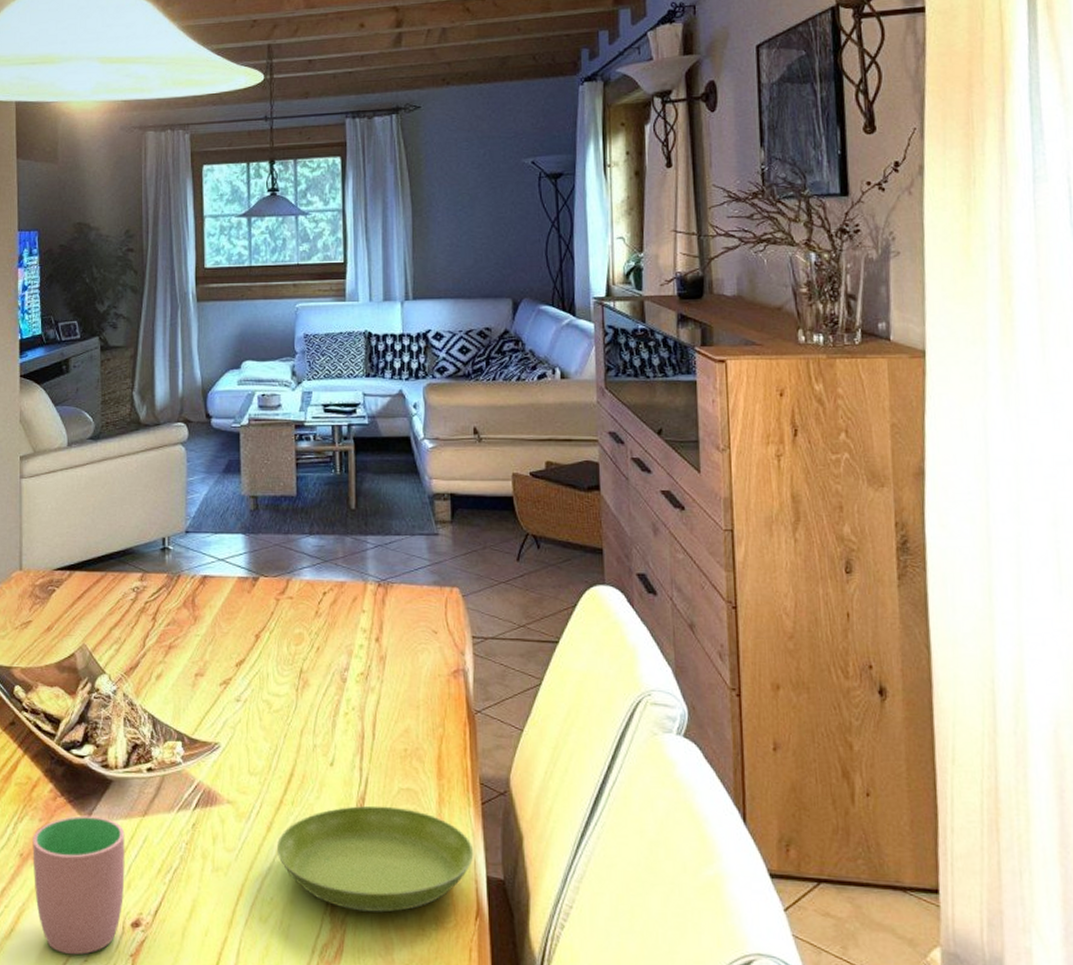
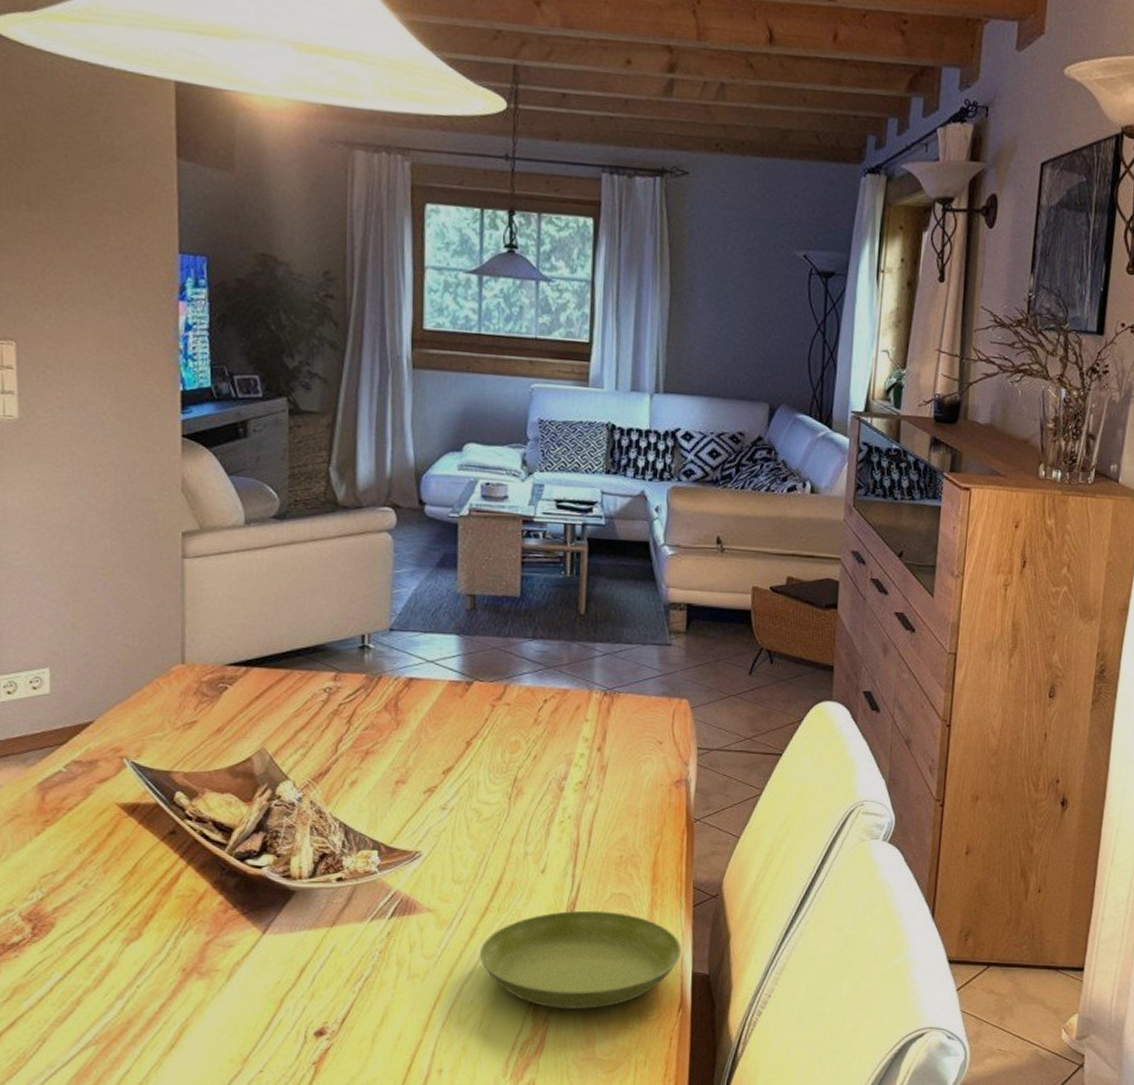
cup: present [32,815,125,955] -> none [198,927,309,1067]

